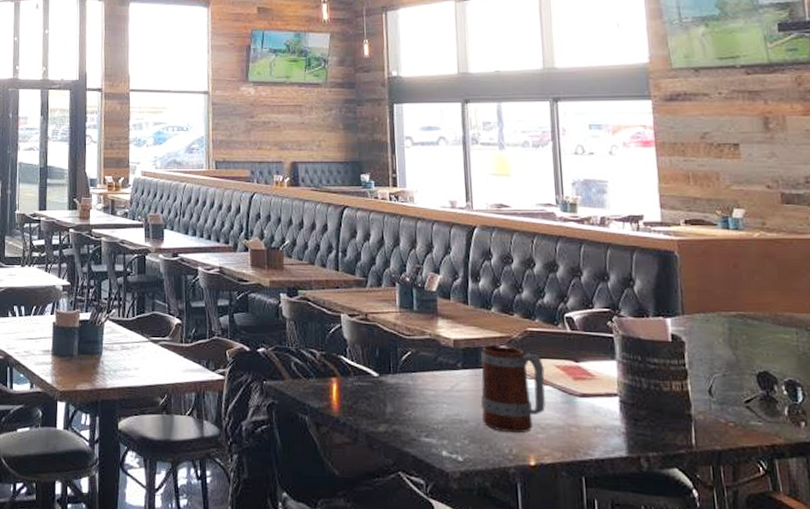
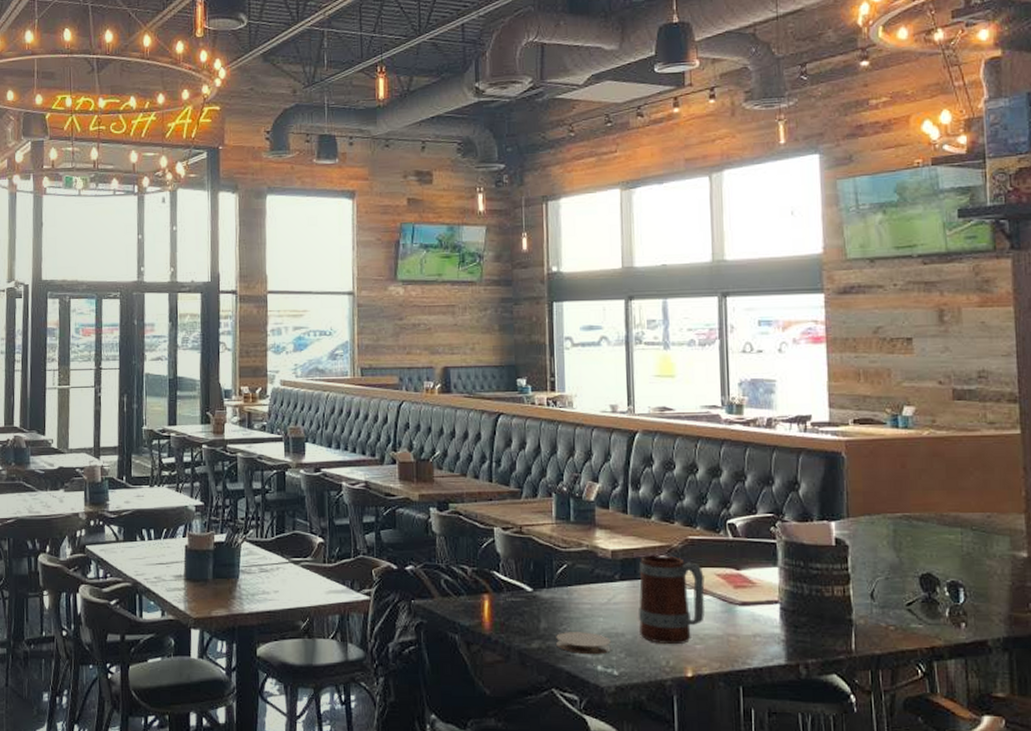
coaster: none [402,417,456,440] -> present [556,632,612,654]

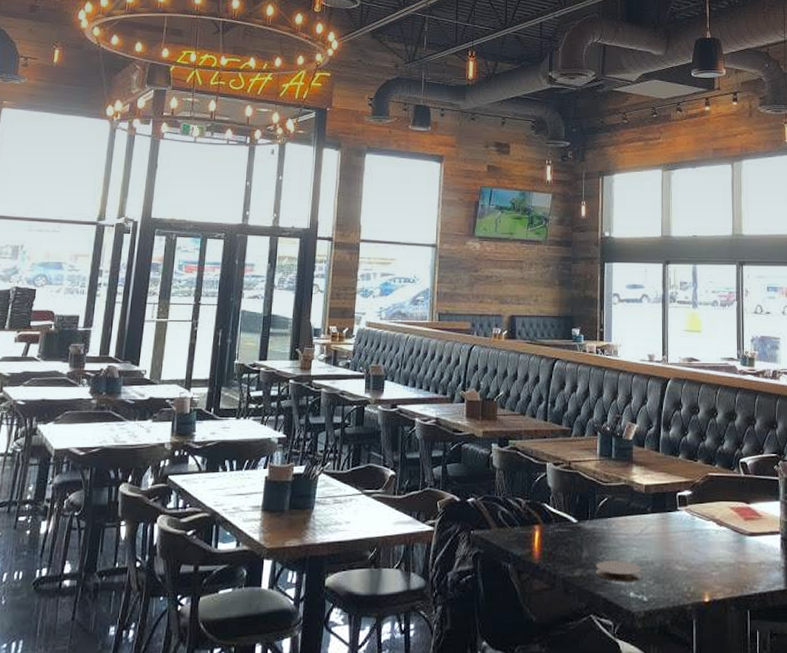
beer mug: present [638,555,705,645] -> none [665,490,721,572]

